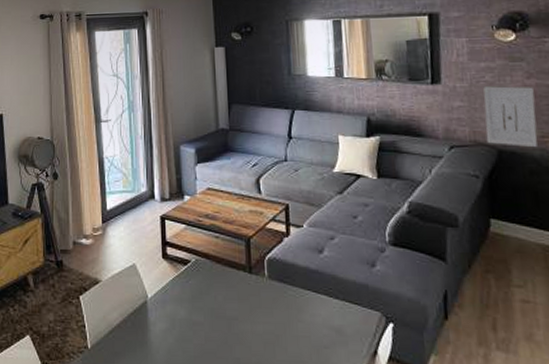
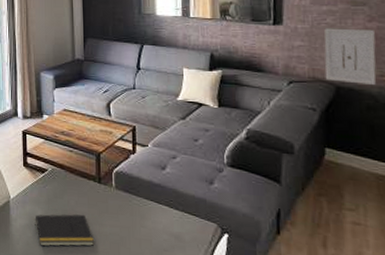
notepad: none [177,311,246,354] -> present [35,214,94,246]

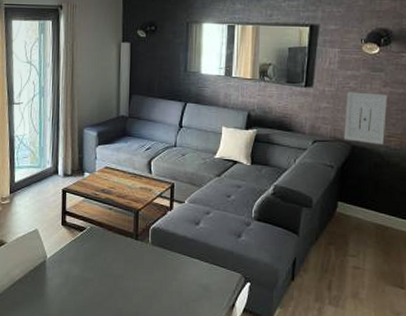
notepad: present [35,214,94,246] -> none [70,270,128,304]

